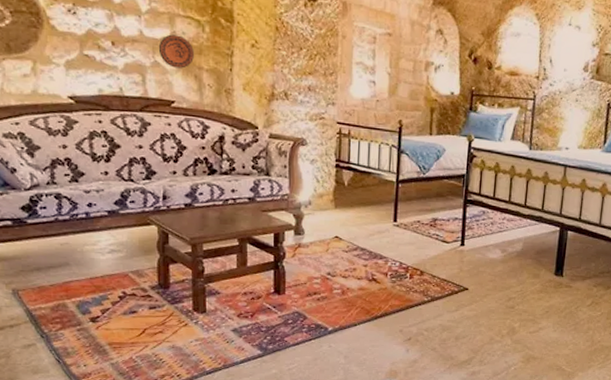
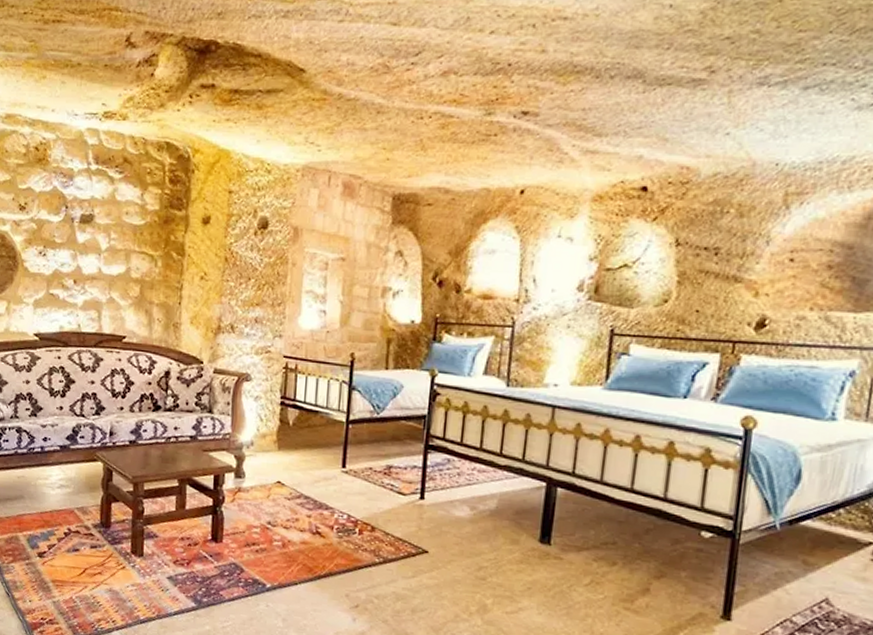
decorative plate: present [158,34,194,69] -> none [114,270,146,304]

